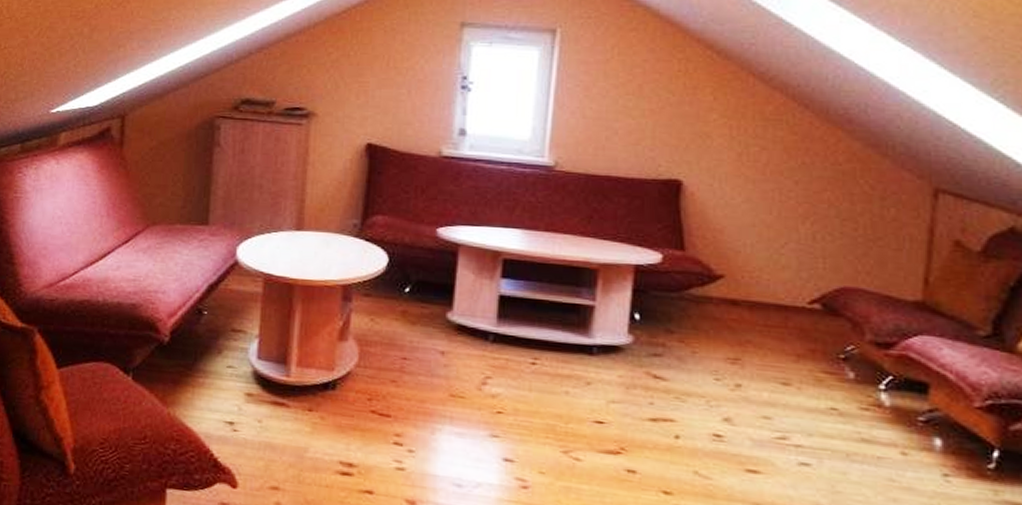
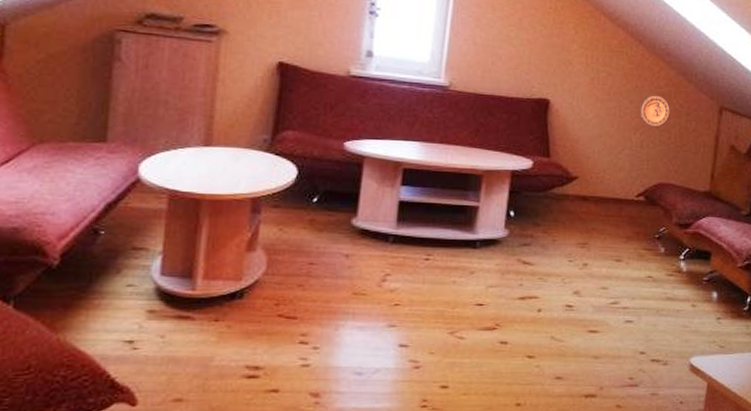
decorative plate: none [809,174,855,215] -> present [640,95,670,127]

